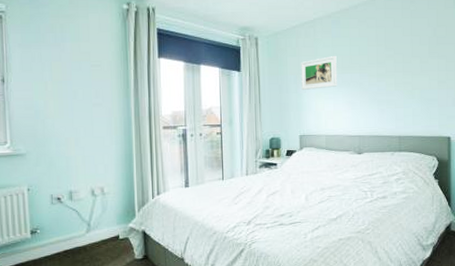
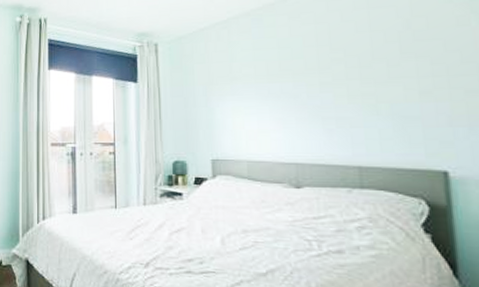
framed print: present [301,56,337,90] -> none [212,61,262,103]

